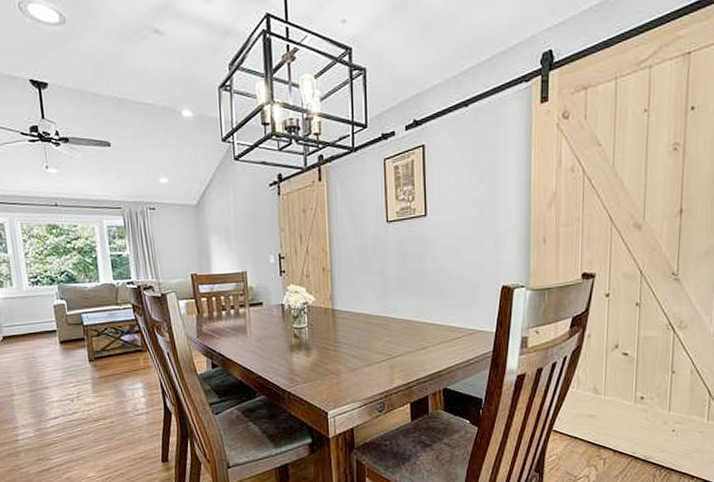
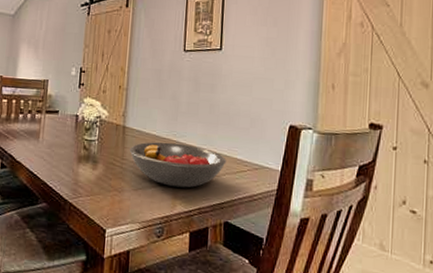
fruit bowl: none [341,319,441,362] -> present [129,142,227,188]

